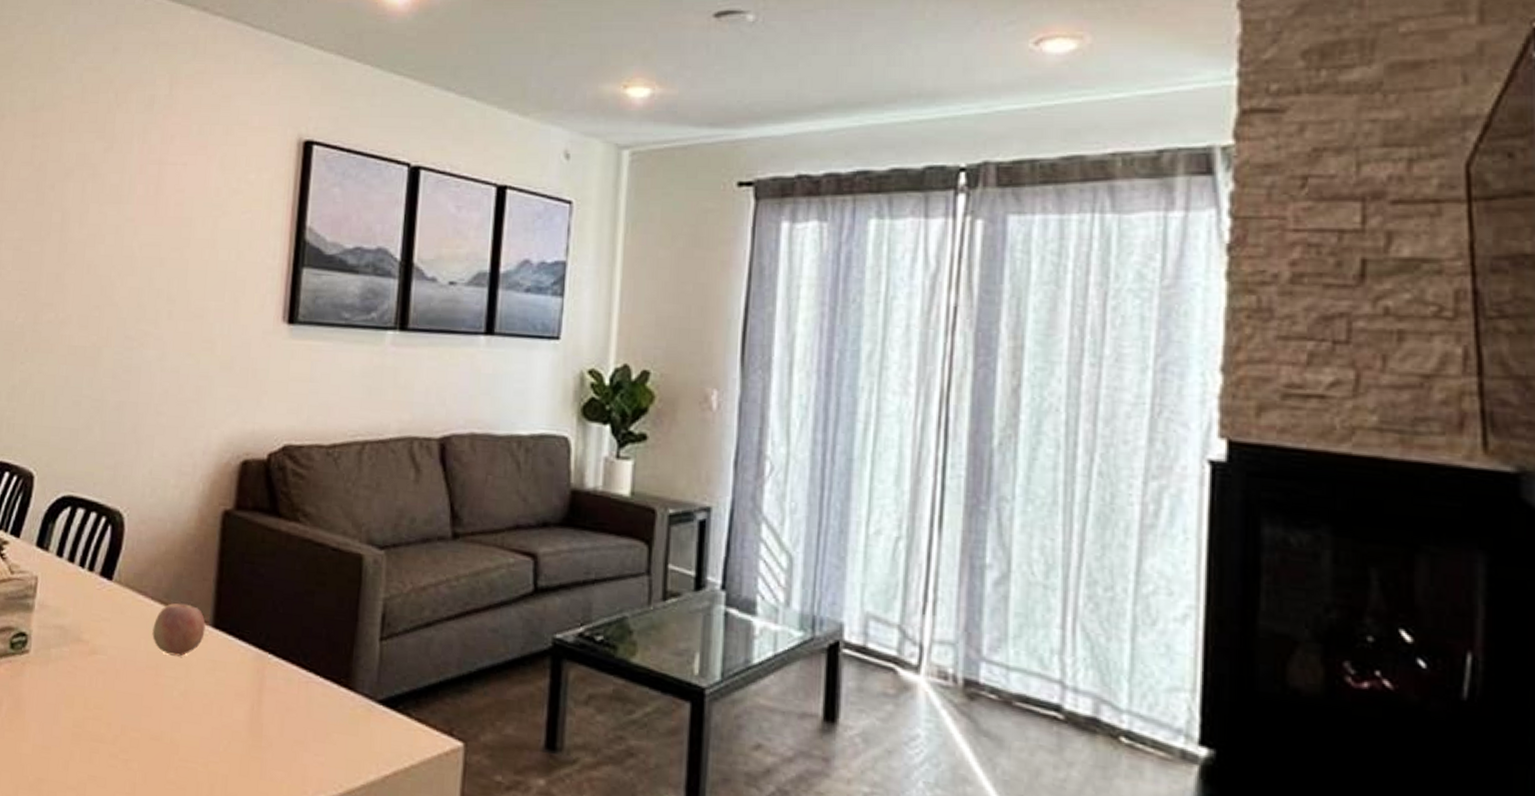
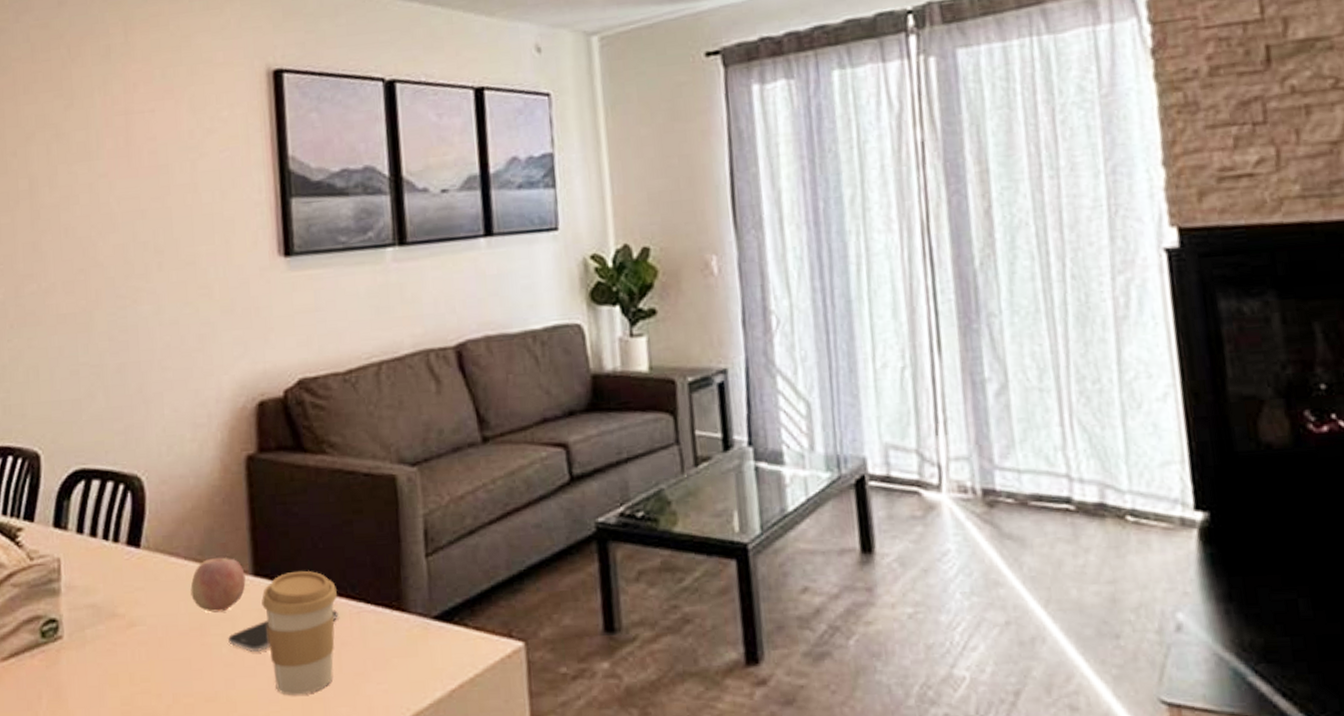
smartphone: none [180,672,288,701] -> present [228,610,338,652]
coffee cup: none [217,630,290,751] -> present [261,570,337,696]

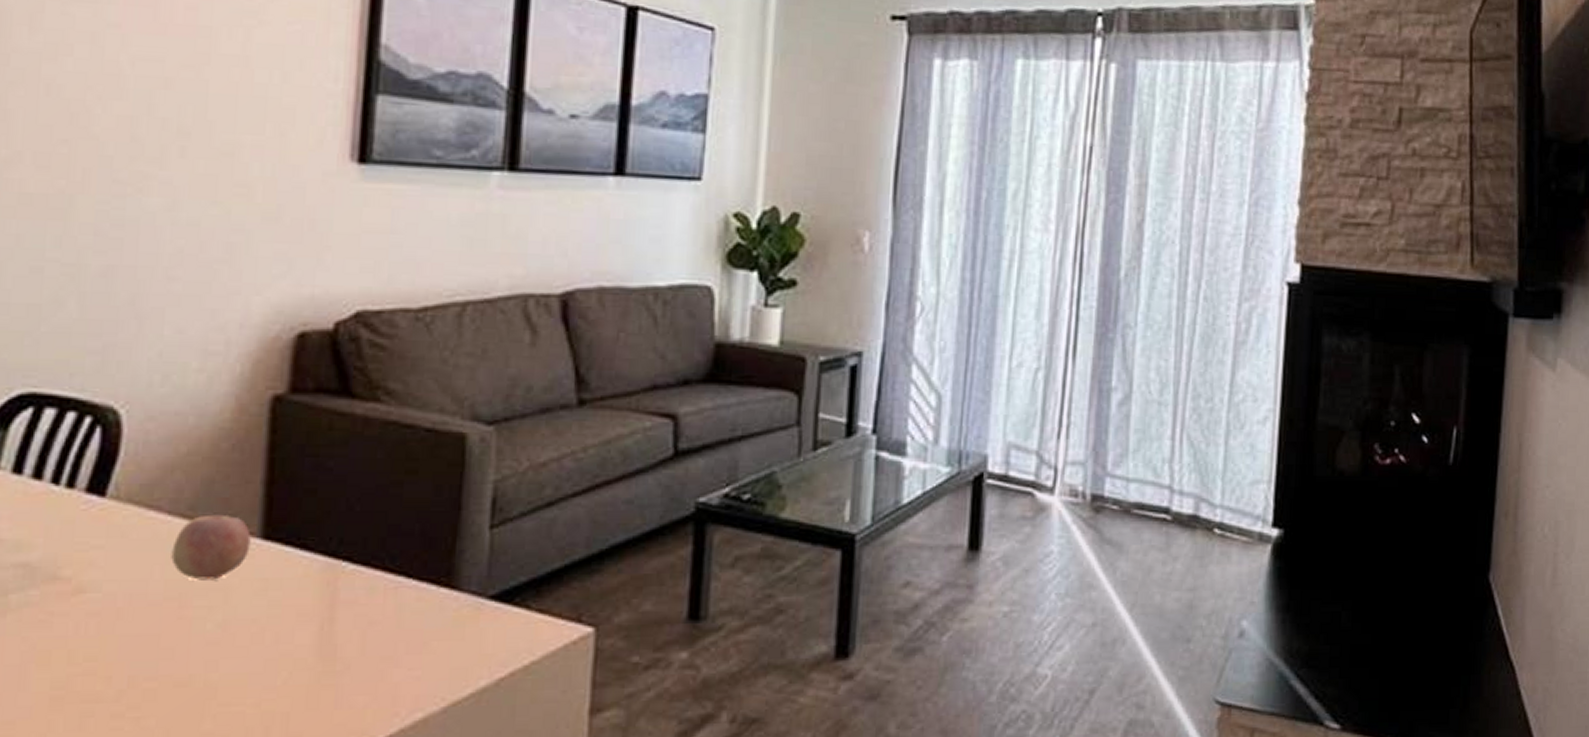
smartphone: present [228,610,338,652] -> none [216,583,370,629]
coffee cup: present [261,570,337,696] -> none [269,536,371,681]

